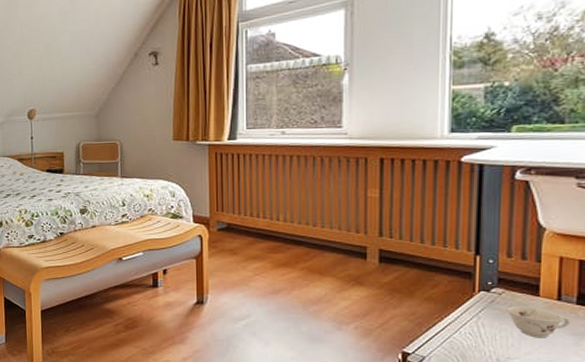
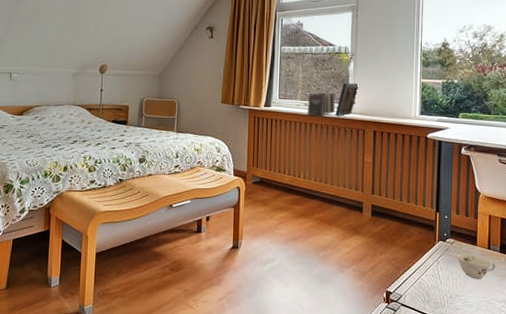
books: none [285,115,325,146] -> present [307,92,336,116]
picture frame: none [323,101,357,144] -> present [335,83,359,116]

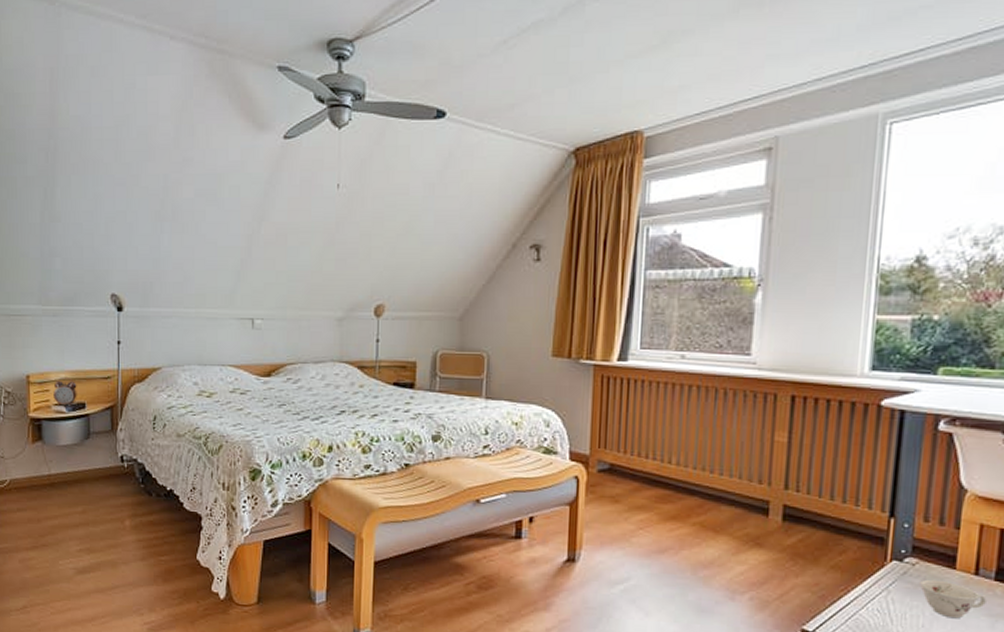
books: present [307,92,336,116] -> none [684,338,731,373]
picture frame: present [335,83,359,116] -> none [728,324,770,374]

